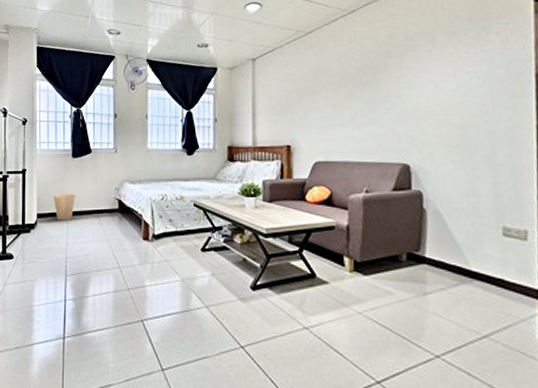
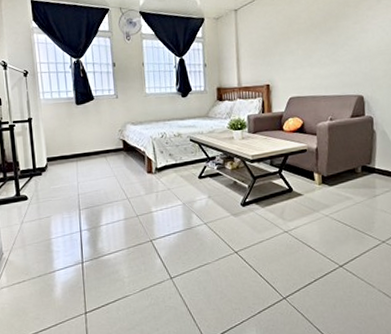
trash can: present [53,194,76,221] -> none [61,138,83,163]

